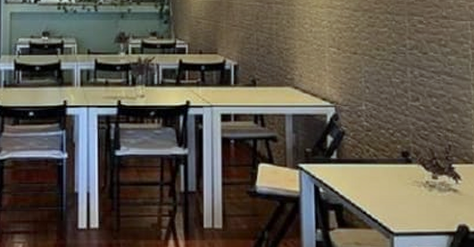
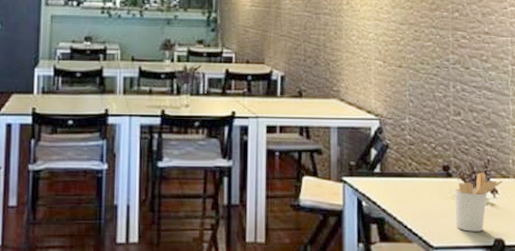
utensil holder: none [414,158,466,218] -> present [454,173,503,232]

